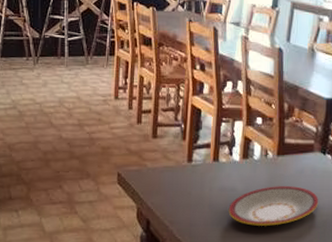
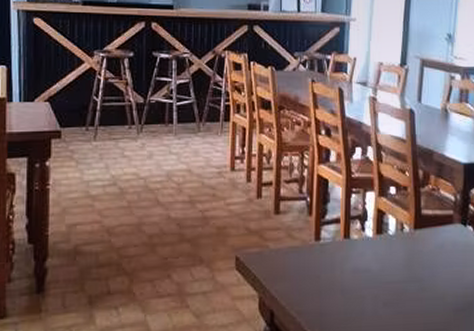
plate: present [228,186,319,226] -> none [363,263,462,312]

